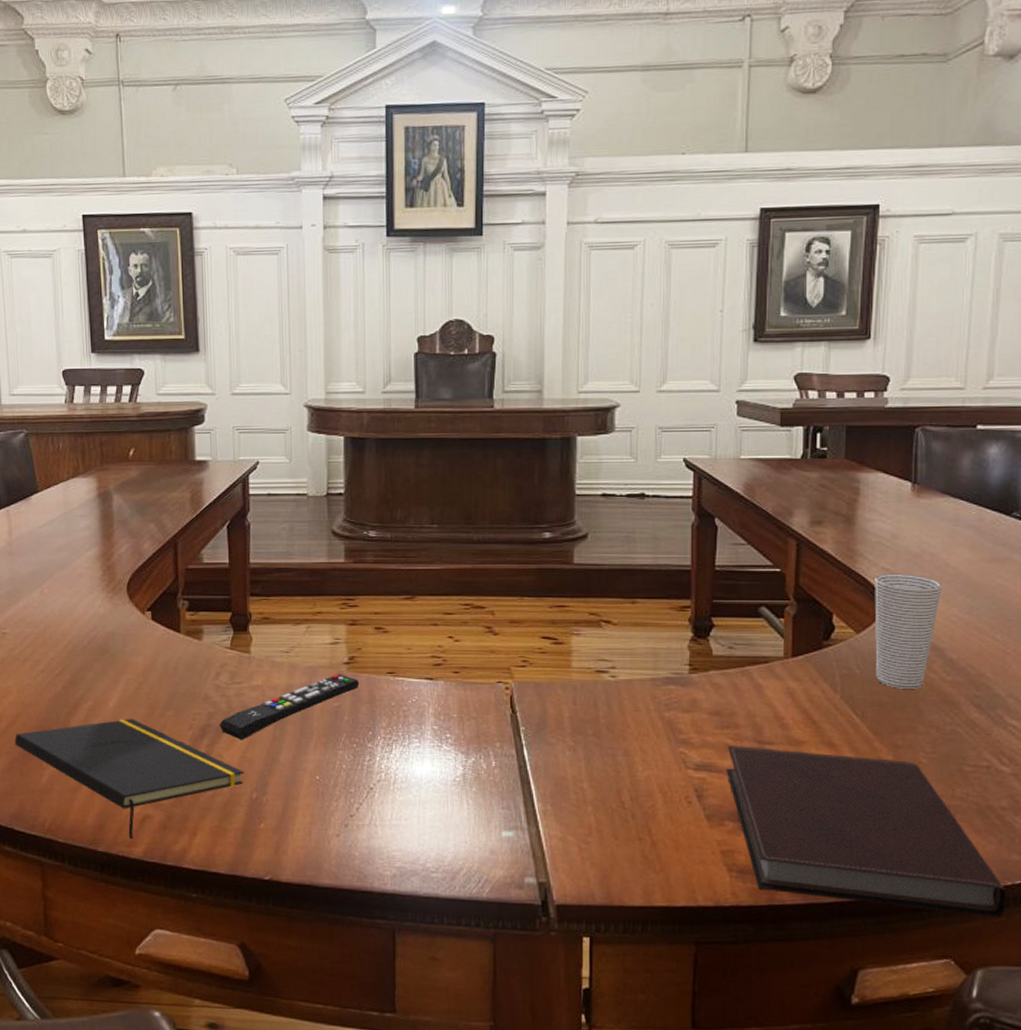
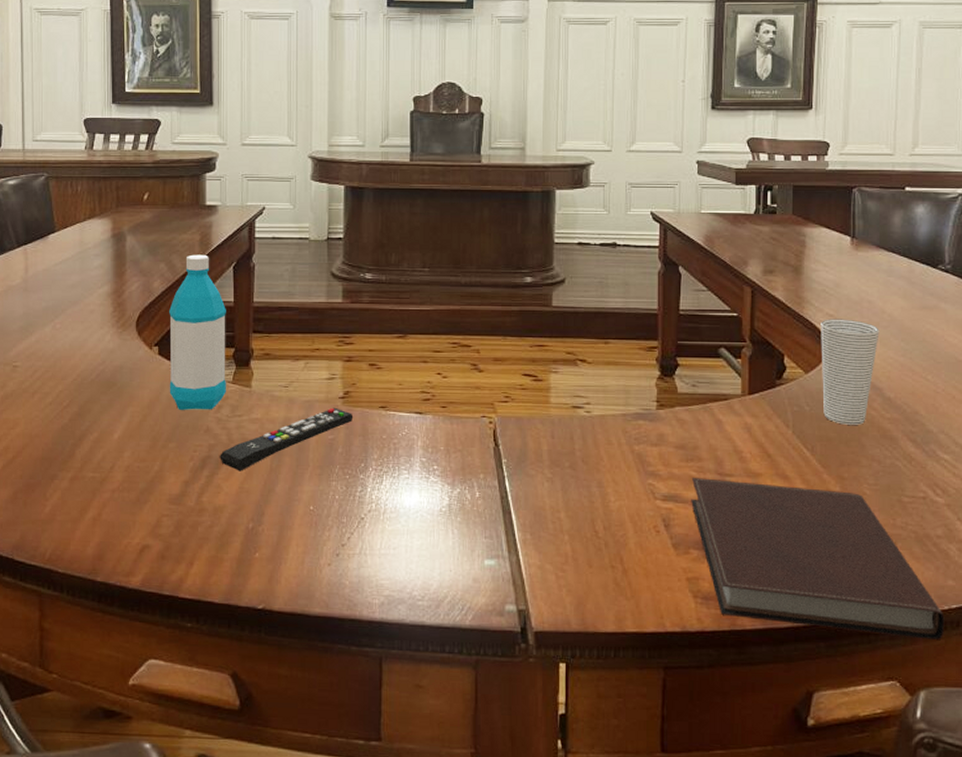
notepad: present [14,719,245,840] -> none [20,450,242,569]
water bottle: none [161,513,224,677] -> present [169,254,226,410]

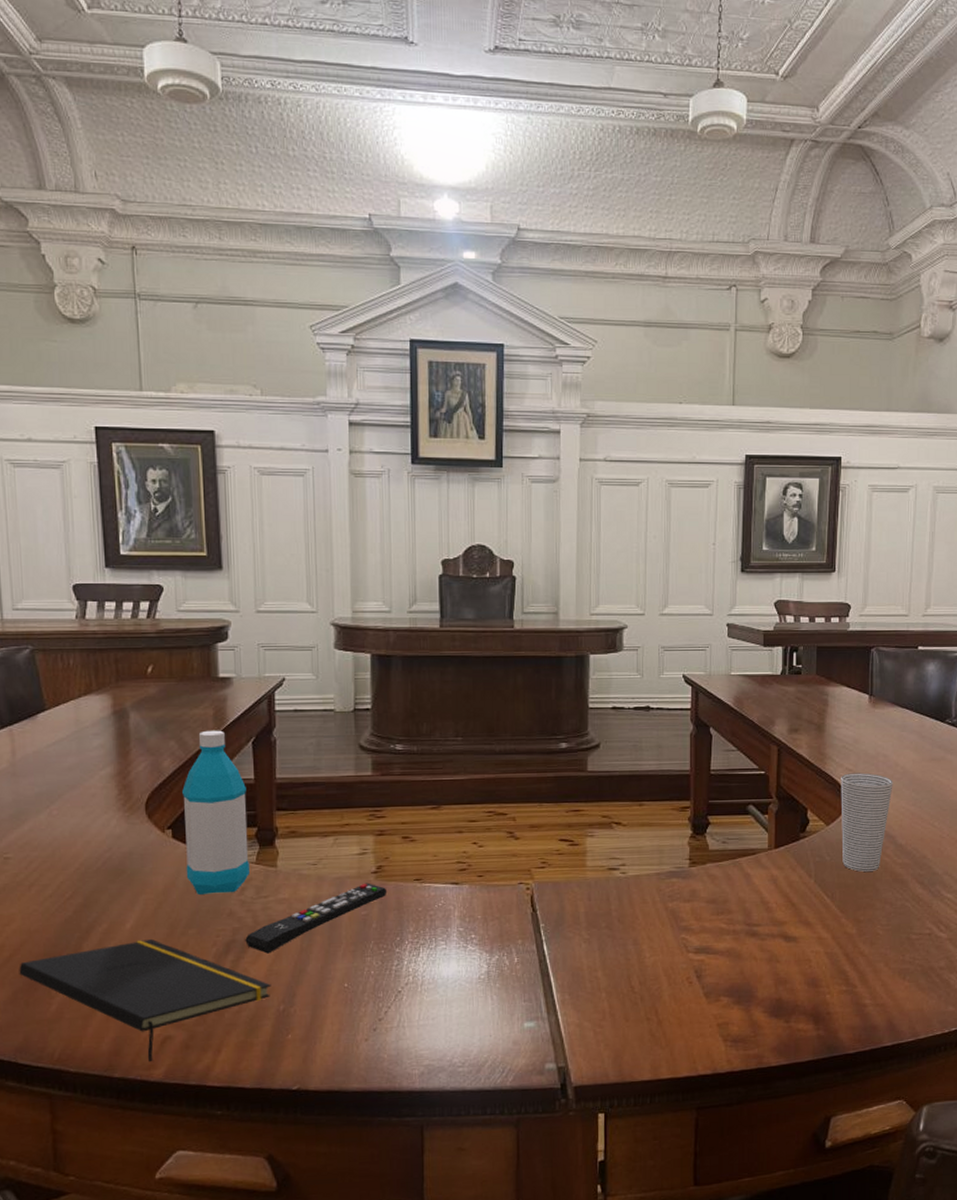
notepad: none [20,450,242,569] -> present [19,939,271,1062]
notebook: present [691,478,945,639] -> none [721,929,945,1061]

